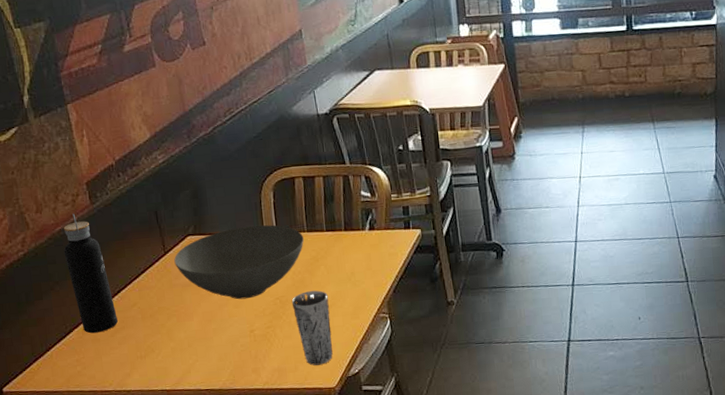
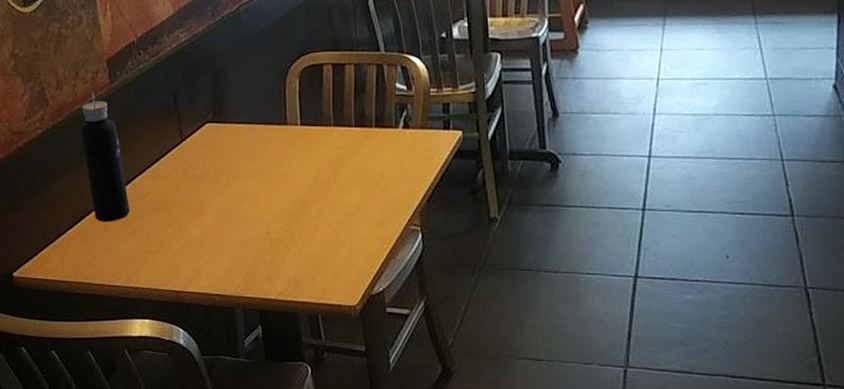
bowl: present [174,225,304,300] -> none [191,115,330,197]
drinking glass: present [291,290,333,366] -> none [312,193,356,279]

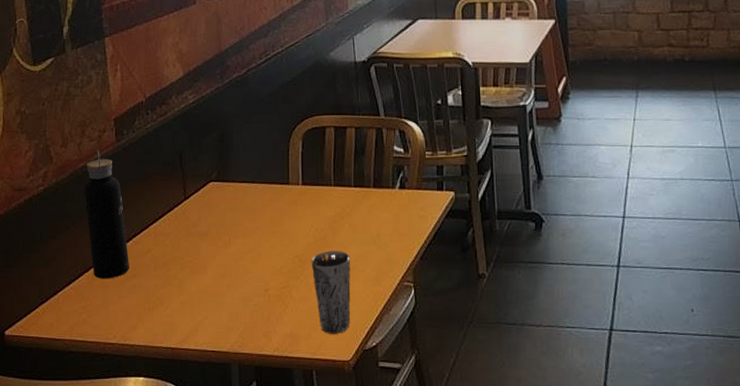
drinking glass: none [312,193,356,279] -> present [311,251,351,334]

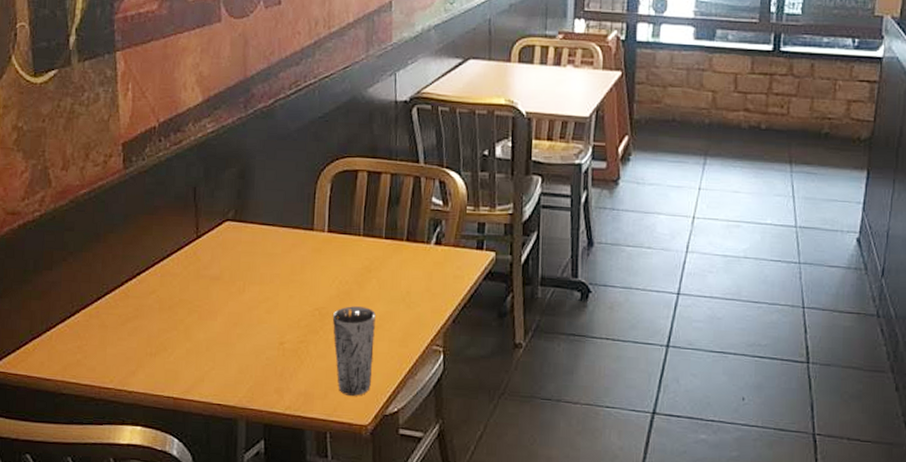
water bottle: present [84,150,129,279] -> none [84,176,132,319]

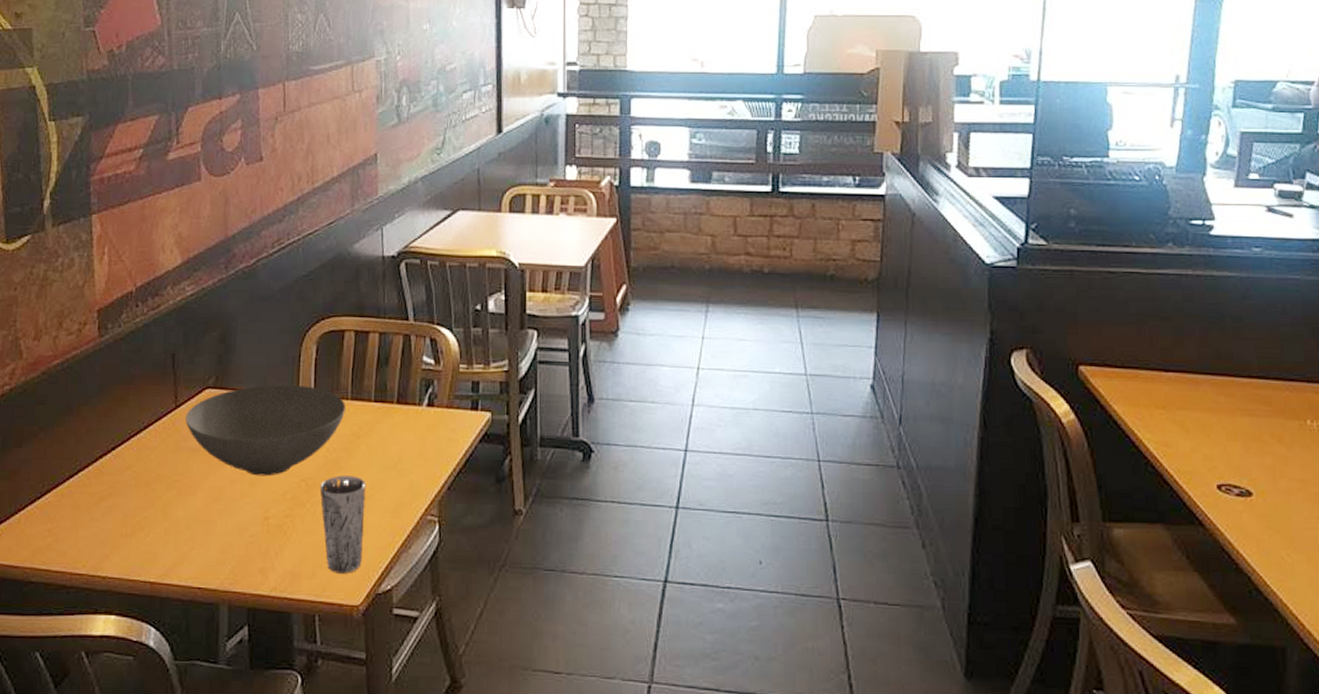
bowl: none [206,219,358,305] -> present [185,384,345,476]

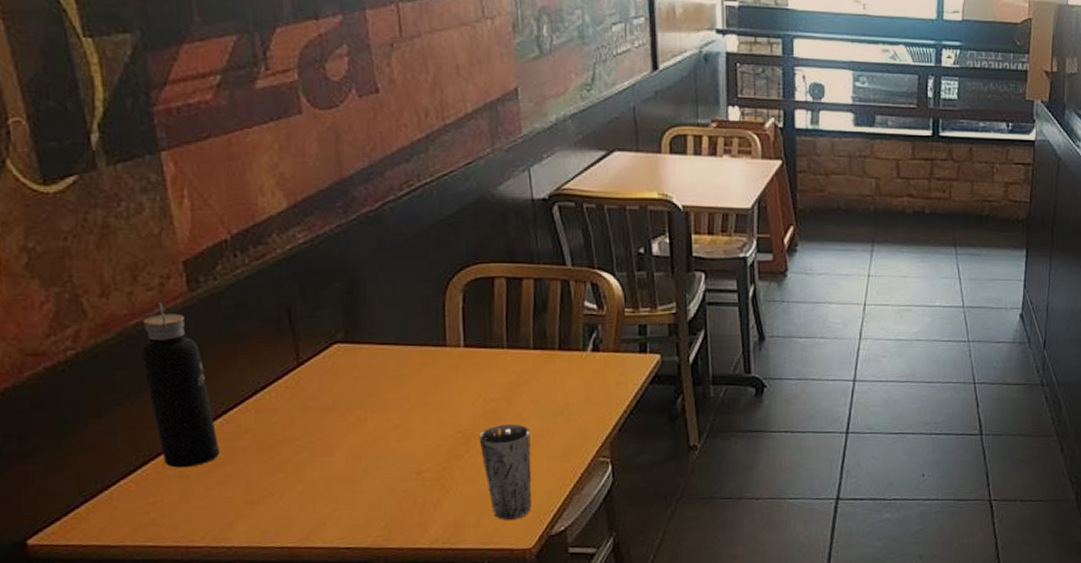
water bottle: none [57,345,106,498] -> present [140,302,219,468]
bowl: present [185,384,345,476] -> none [312,335,501,431]

